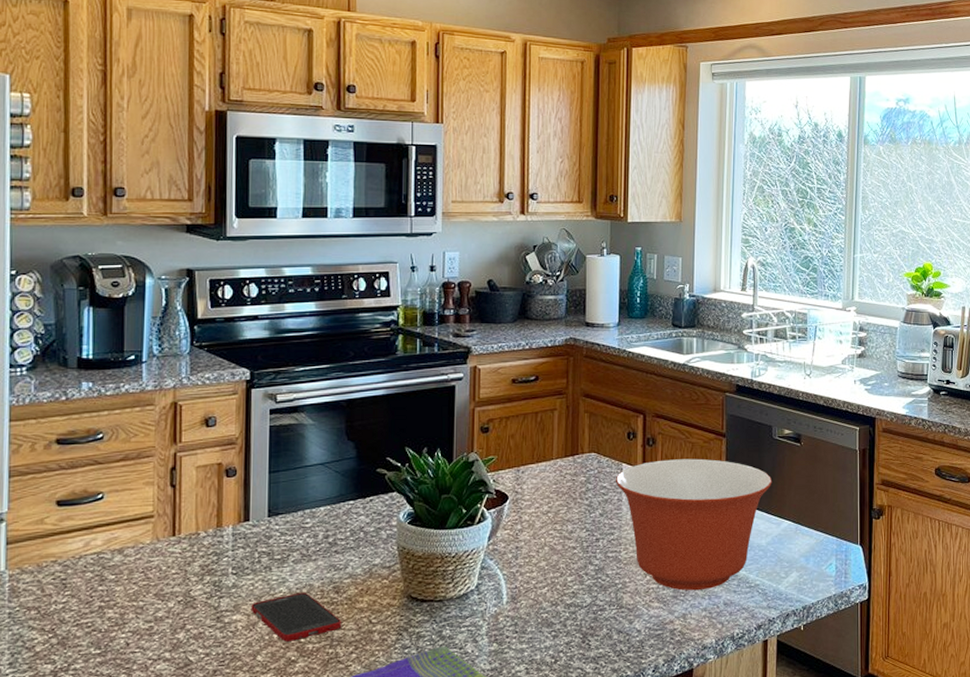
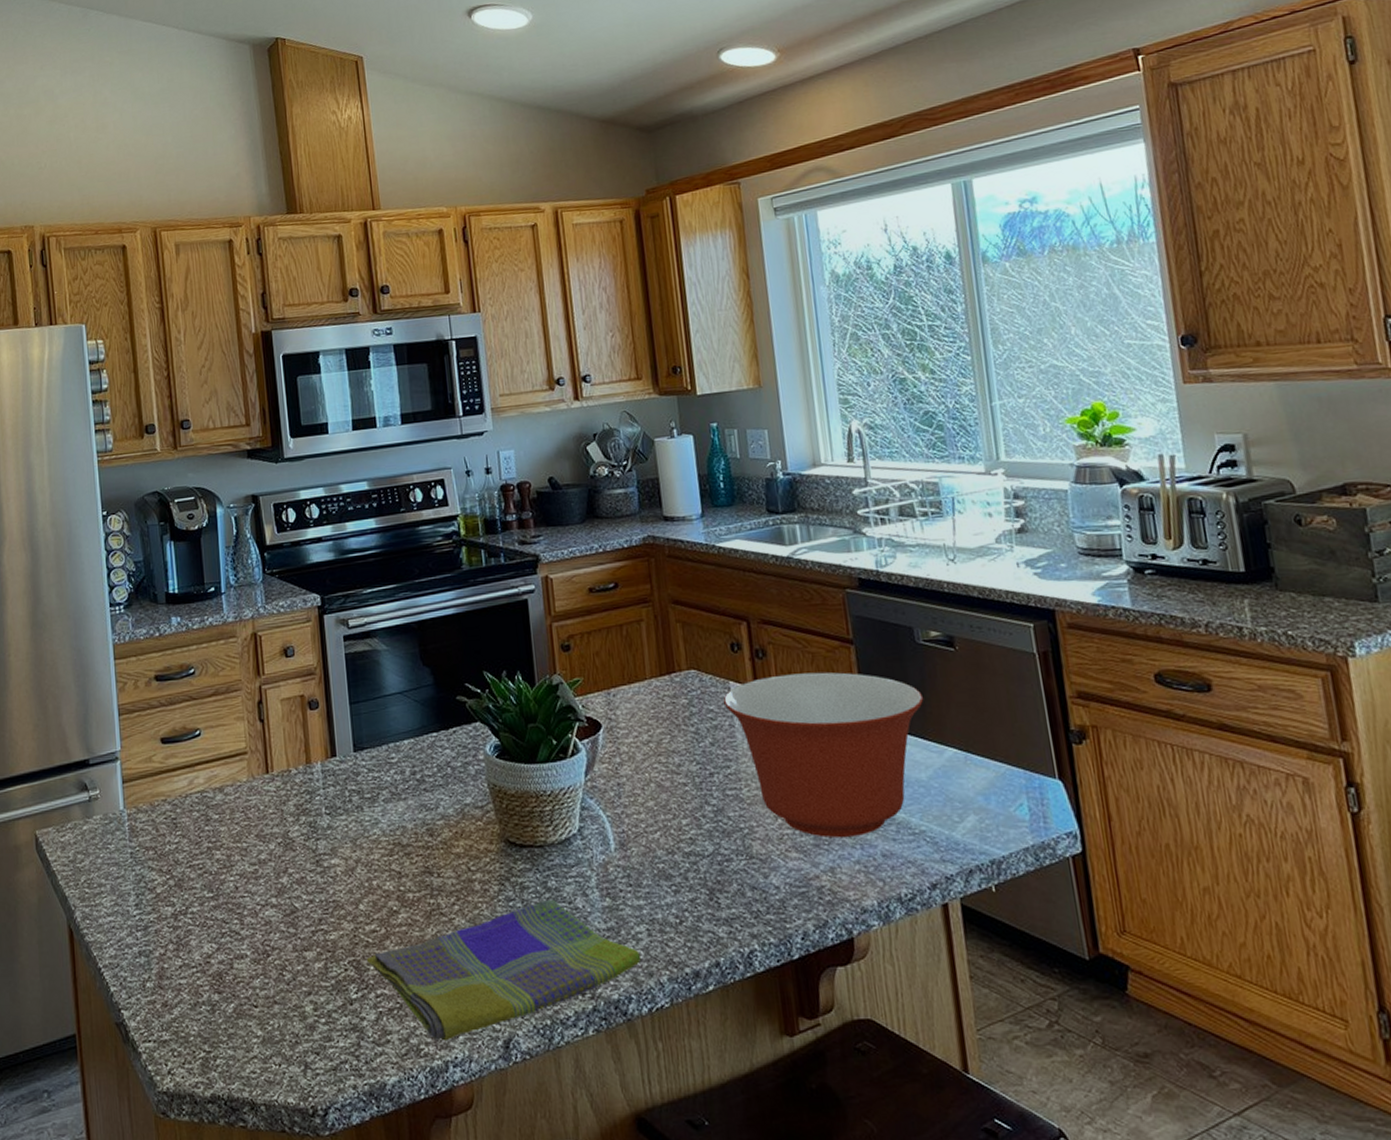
cell phone: present [250,592,341,642] -> none [347,834,439,889]

